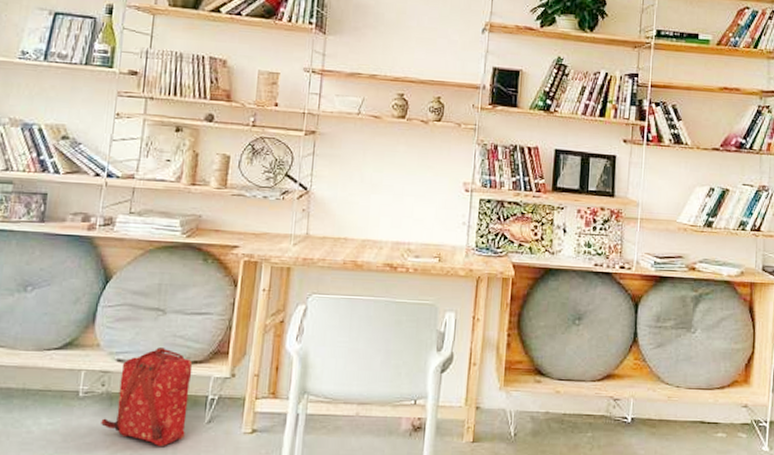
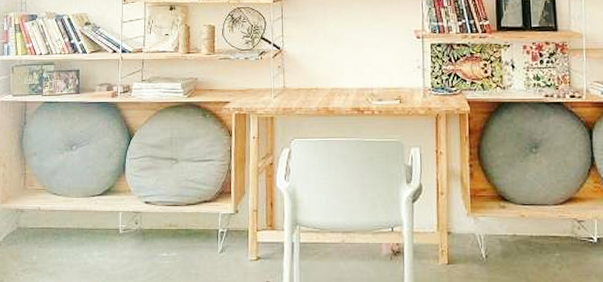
backpack: present [101,347,193,447] -> none [138,191,204,274]

